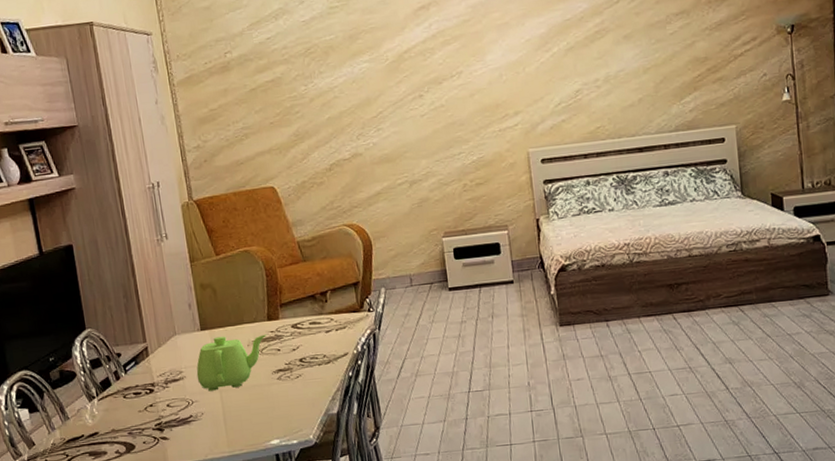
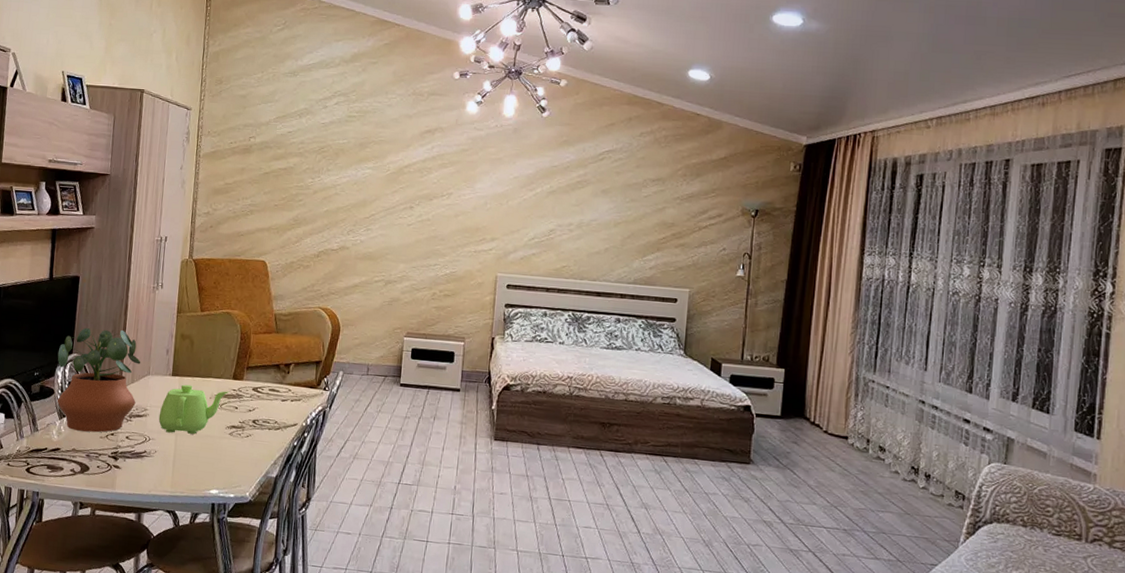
potted plant: none [69,293,169,410] -> present [57,328,141,433]

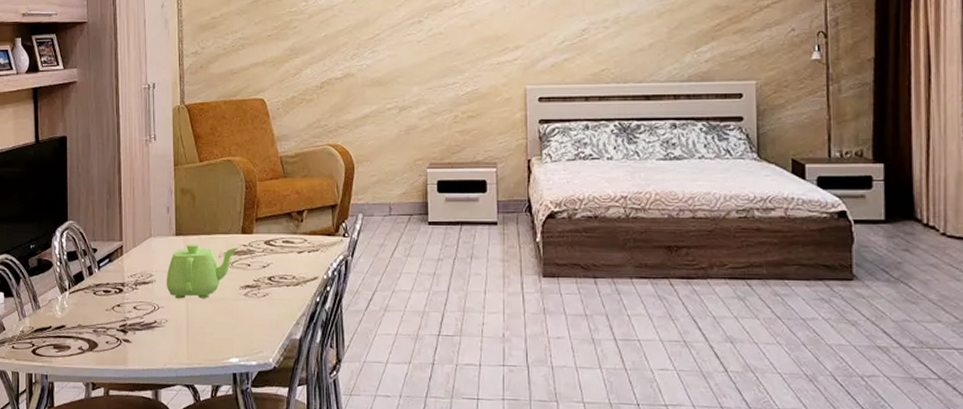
potted plant: present [57,328,141,433] -> none [52,191,141,305]

